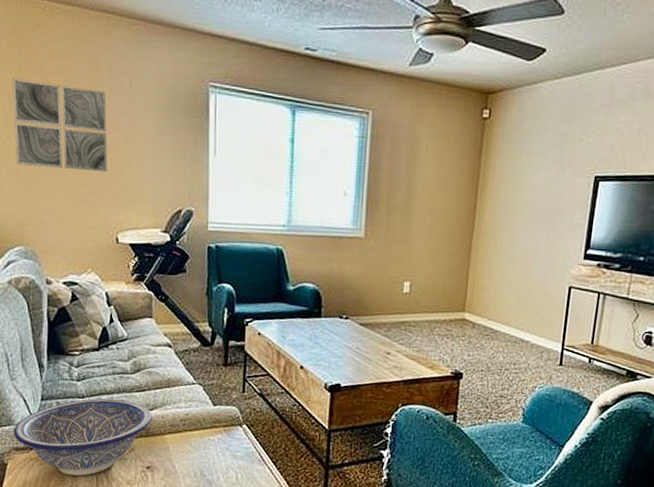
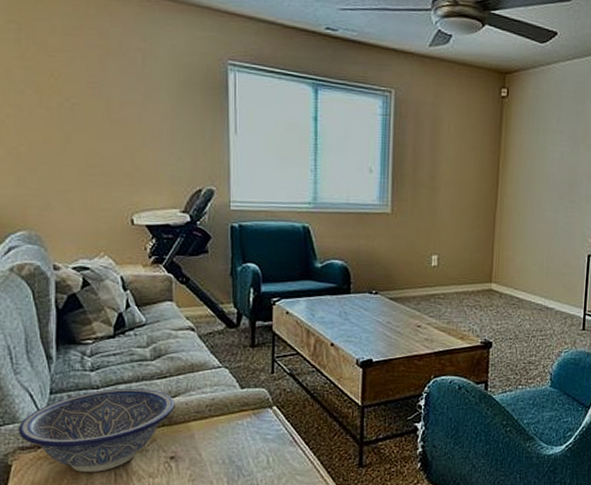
wall art: present [13,79,108,173] -> none [11,55,120,152]

